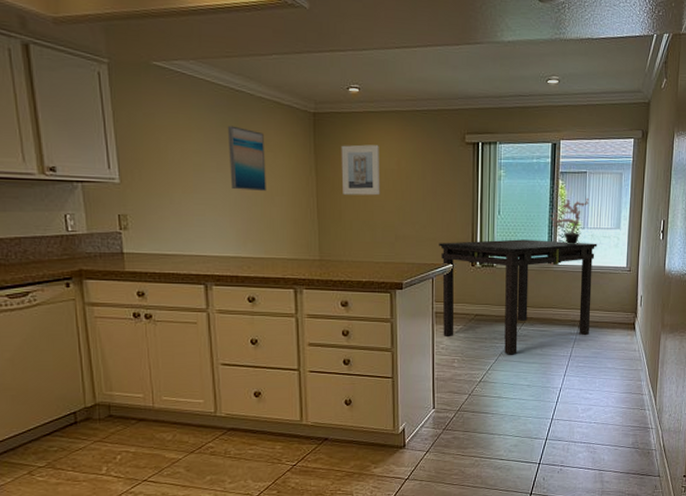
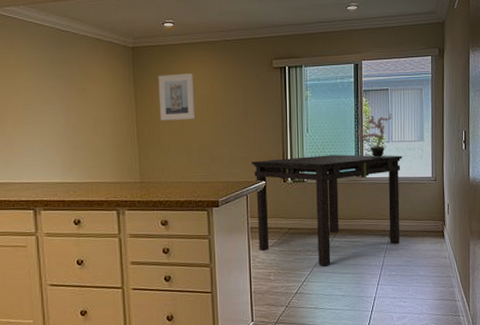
wall art: present [227,125,266,191] -> none [54,62,90,121]

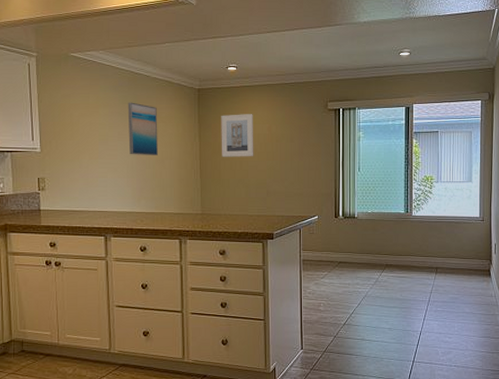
wall art: none [54,62,90,121] -> present [127,102,158,155]
dining table: present [252,154,403,266] -> none [305,193,451,300]
potted plant: present [355,113,392,158] -> none [405,154,441,198]

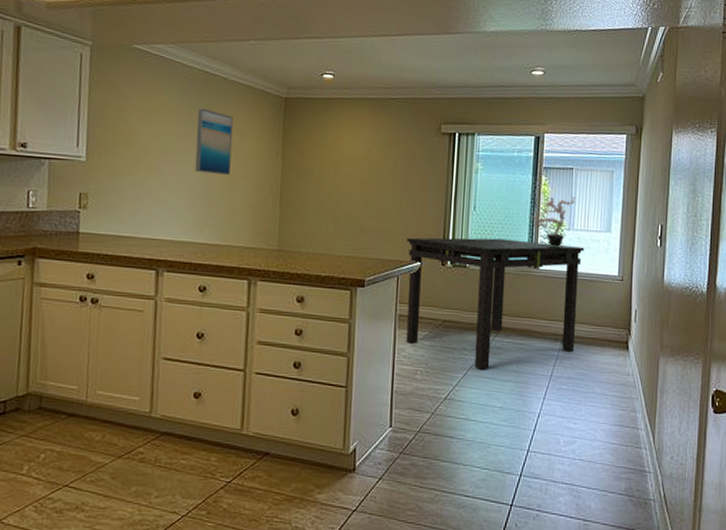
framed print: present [221,114,254,157] -> none [308,131,350,185]
dining table: none [305,193,451,300] -> present [406,237,585,370]
potted plant: none [405,154,441,198] -> present [530,196,575,248]

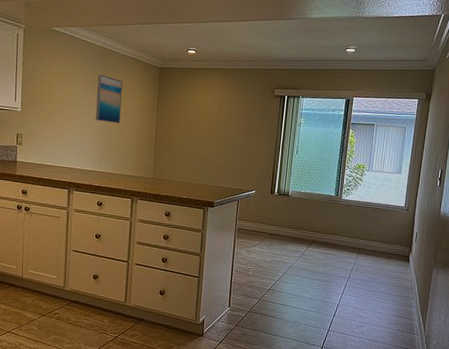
dining table: present [406,237,585,370] -> none [242,173,380,271]
potted plant: present [530,196,575,248] -> none [339,145,375,184]

